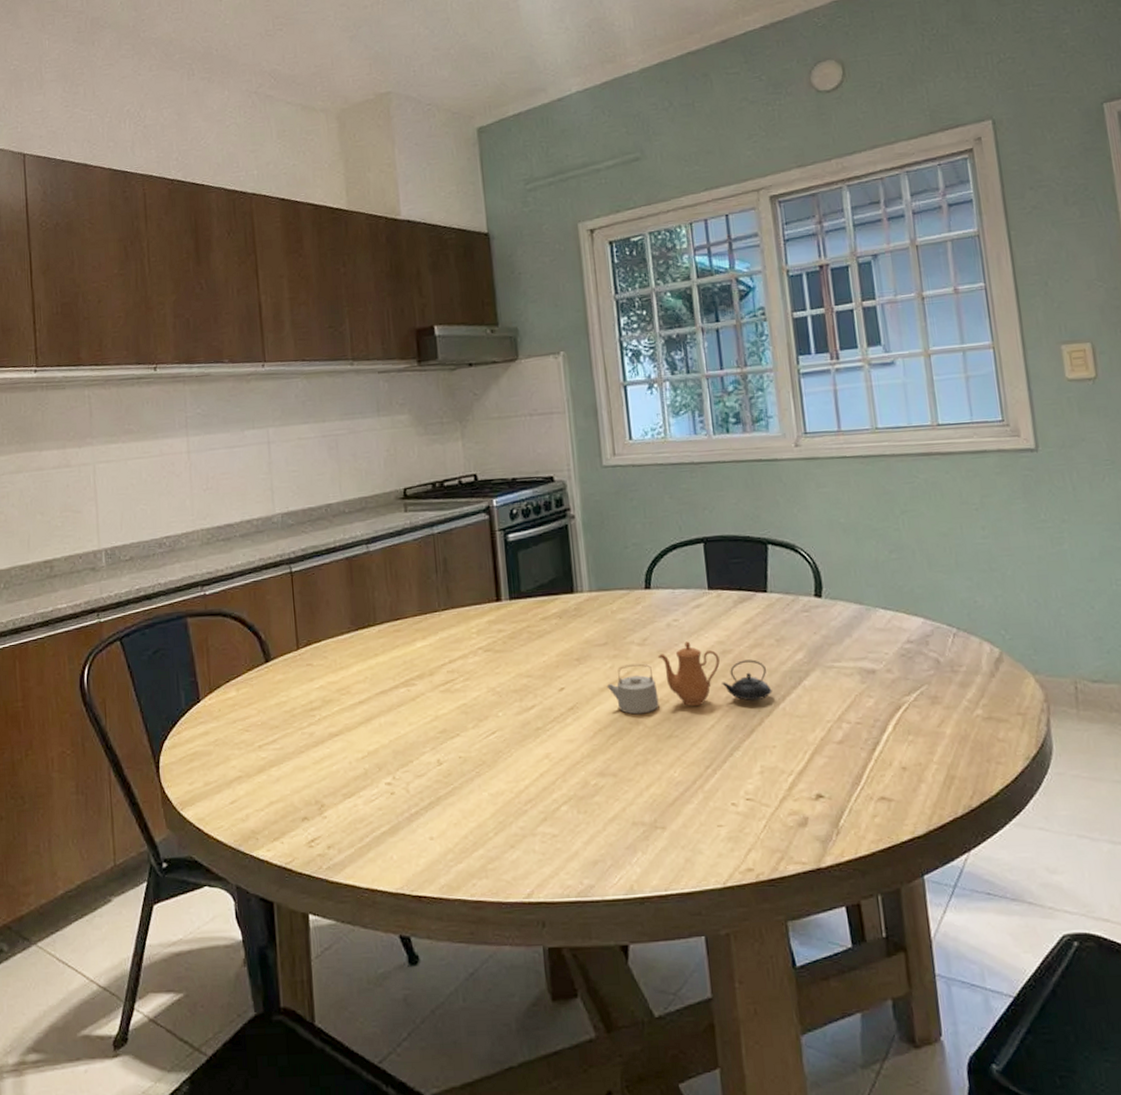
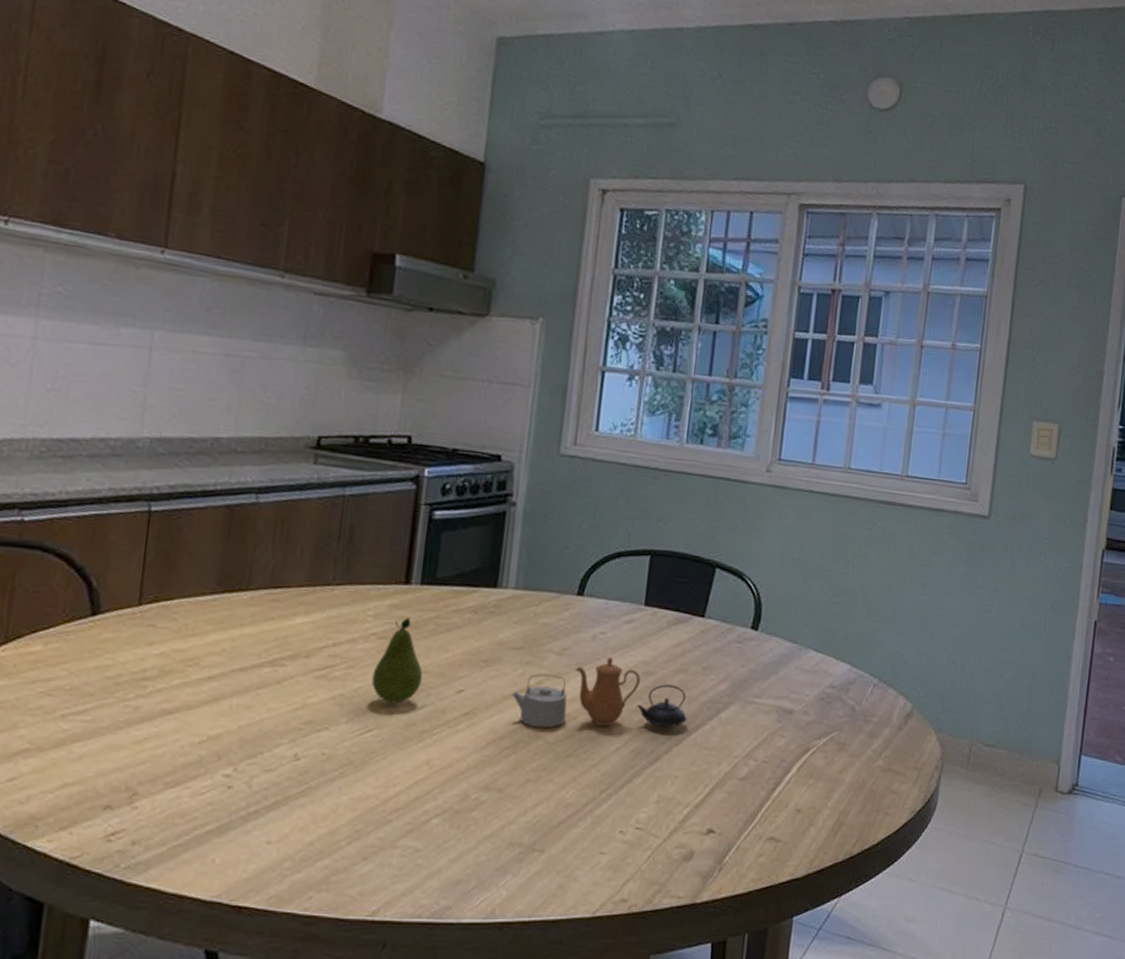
fruit: none [486,629,528,707] -> present [371,617,423,704]

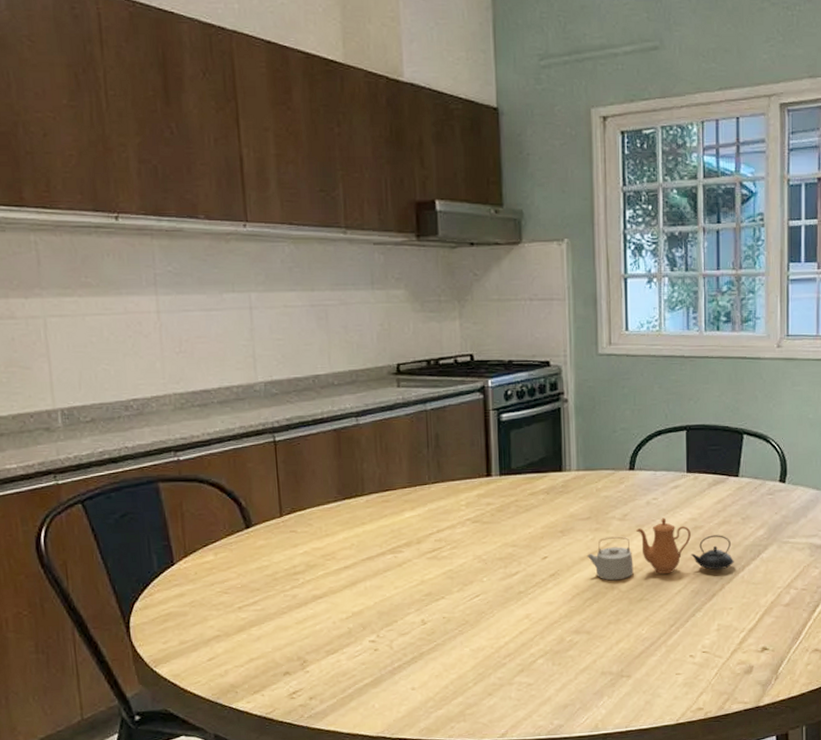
fruit: present [371,617,423,704] -> none [472,503,513,573]

